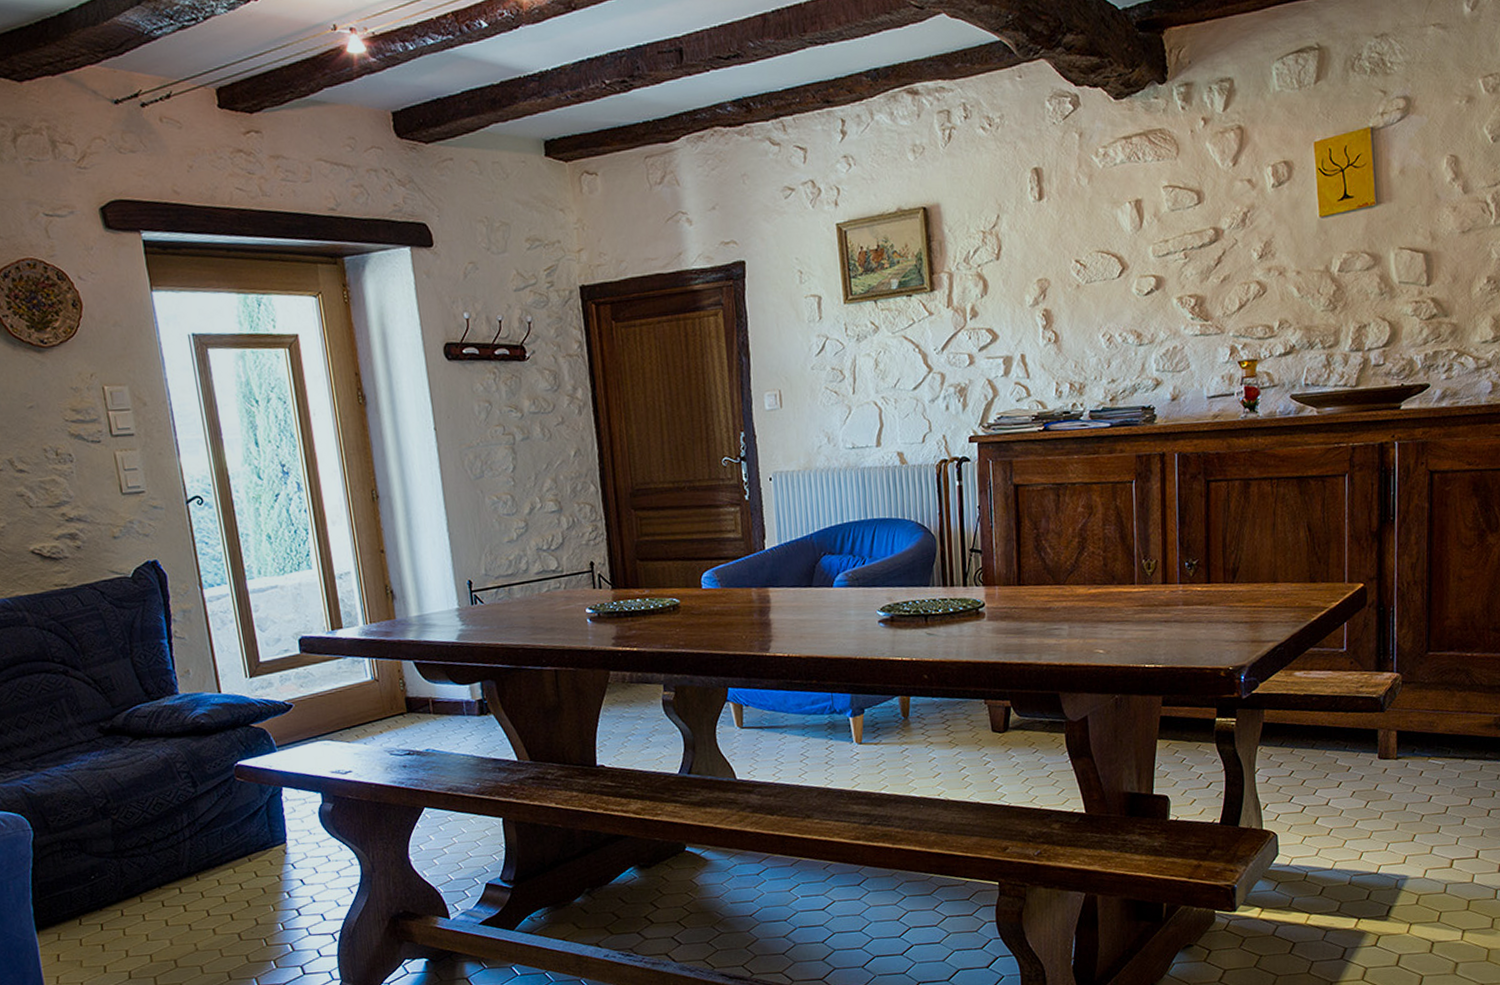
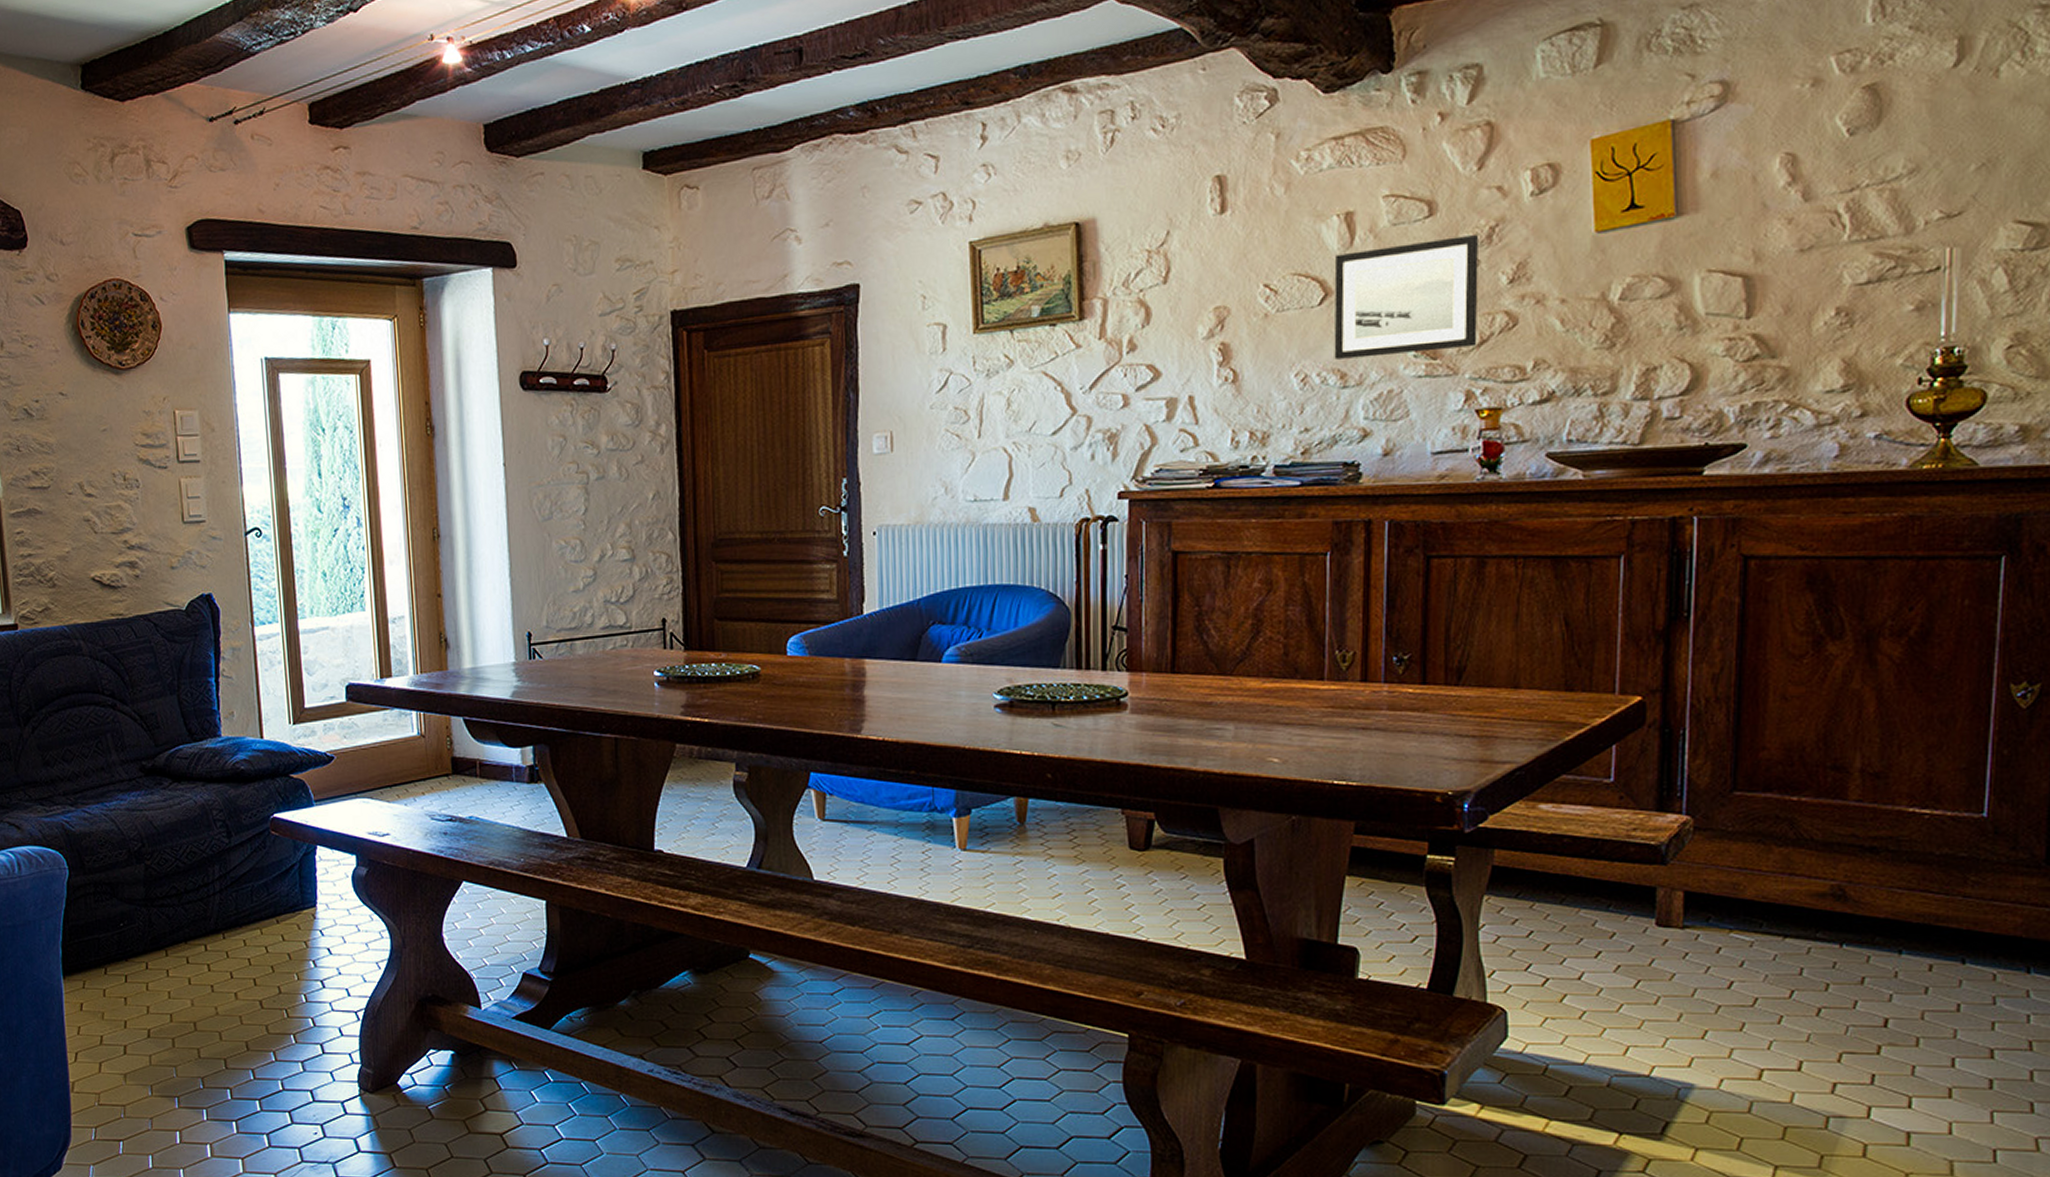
wall art: none [1129,219,1238,322] -> present [1334,235,1480,360]

